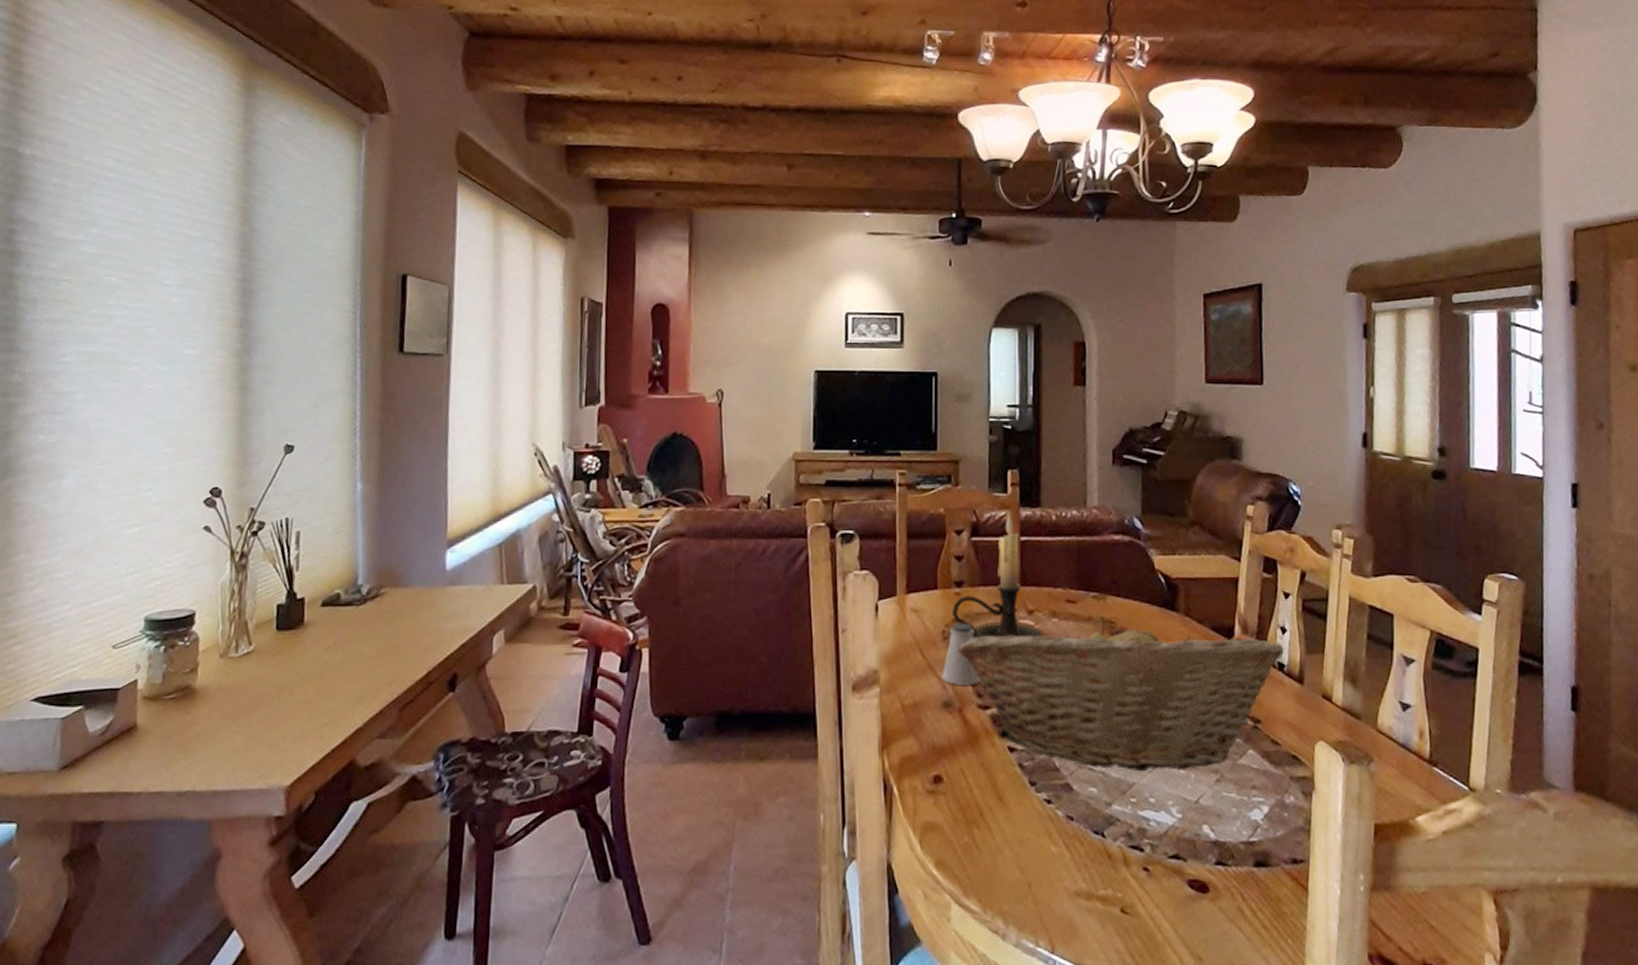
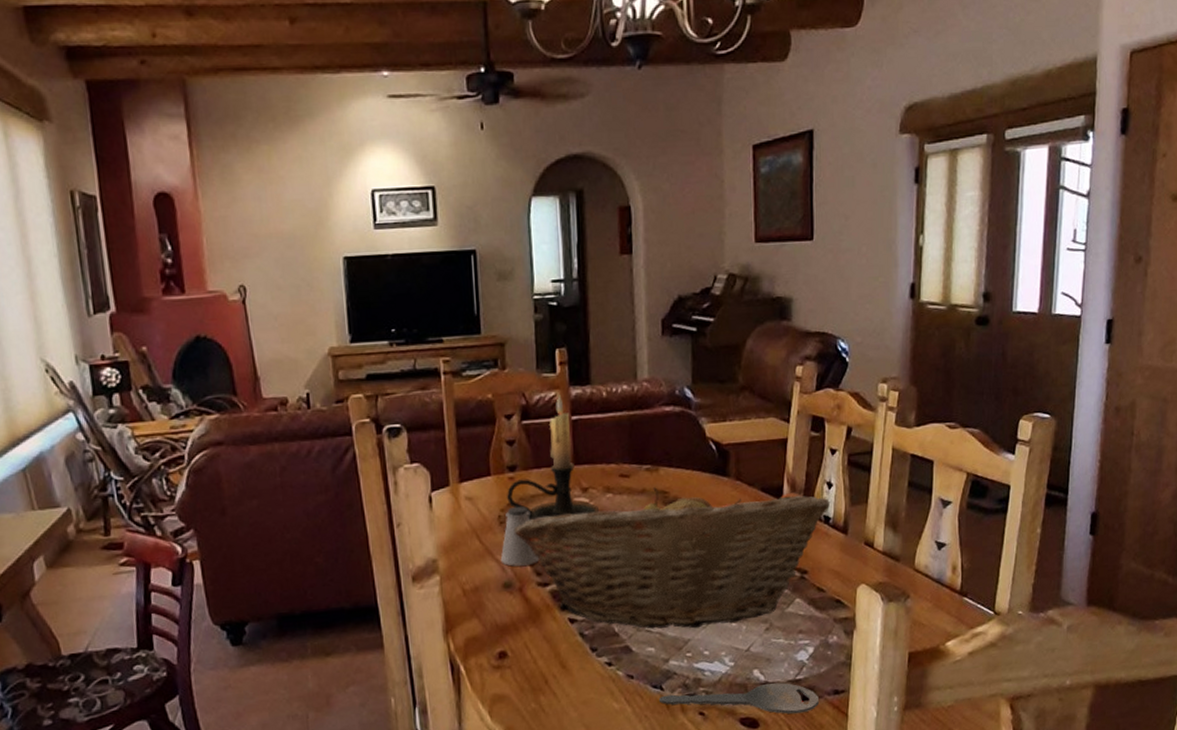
key: none [1099,843,1275,882] -> present [658,682,819,714]

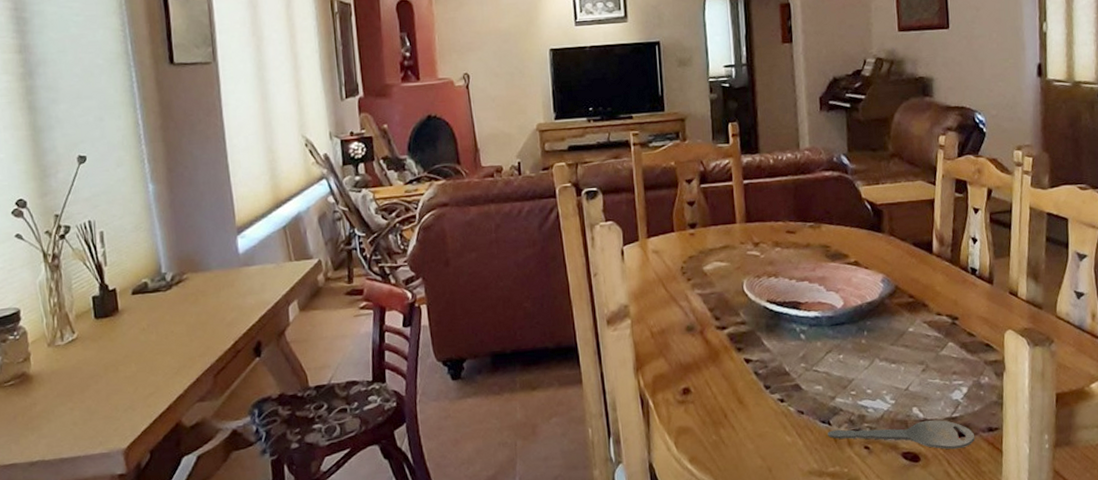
saltshaker: present [500,507,540,566] -> none [683,259,718,312]
candle holder: present [506,394,599,521] -> none [687,161,769,272]
fruit basket: present [513,487,831,629] -> none [695,242,976,369]

